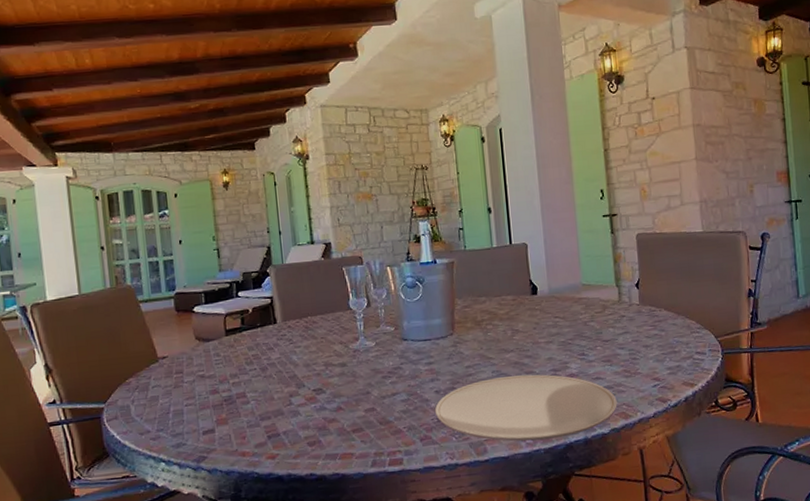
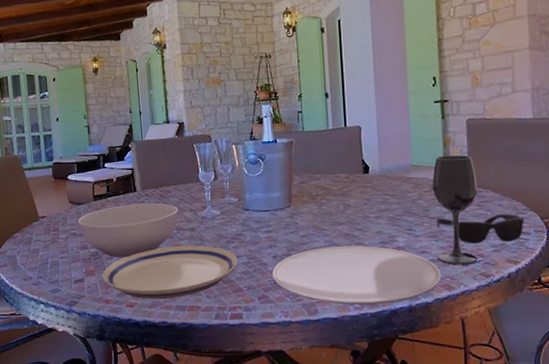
bowl: none [206,335,327,402] -> present [77,203,179,258]
plate: none [237,382,396,449] -> present [102,245,238,300]
wine glass: none [604,272,655,391] -> present [432,155,479,265]
sunglasses: none [609,333,699,368] -> present [436,214,525,244]

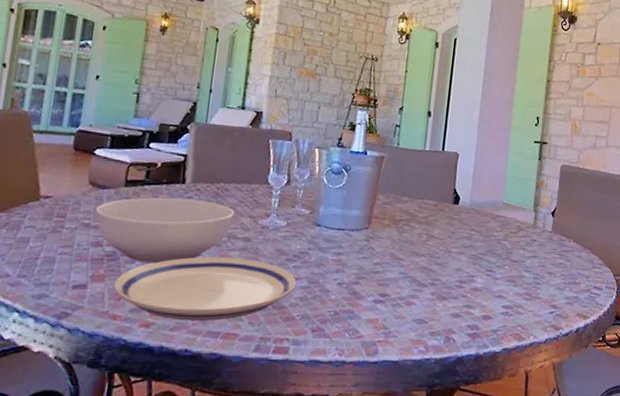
plate: present [272,245,441,305] -> none [333,279,514,350]
wine glass: present [432,155,479,265] -> none [512,198,562,315]
sunglasses: present [436,214,525,244] -> none [517,262,599,296]

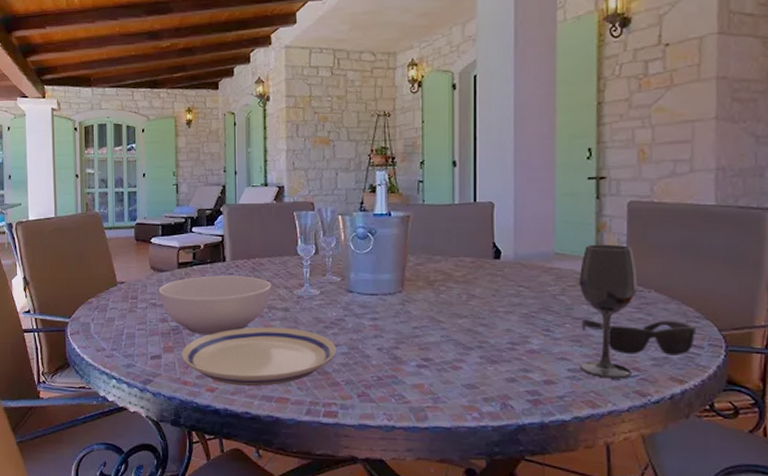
wine glass: none [512,198,562,315] -> present [578,244,637,379]
sunglasses: none [517,262,599,296] -> present [581,319,697,356]

